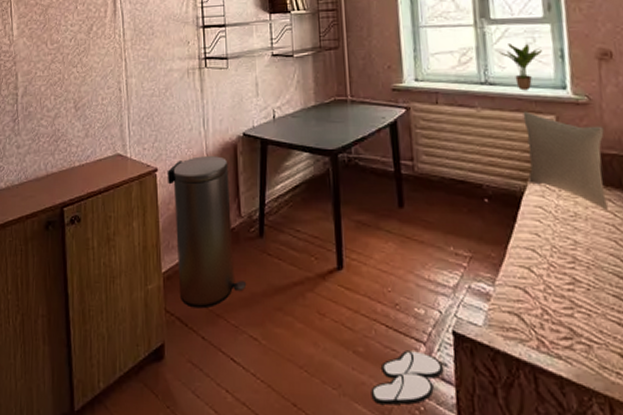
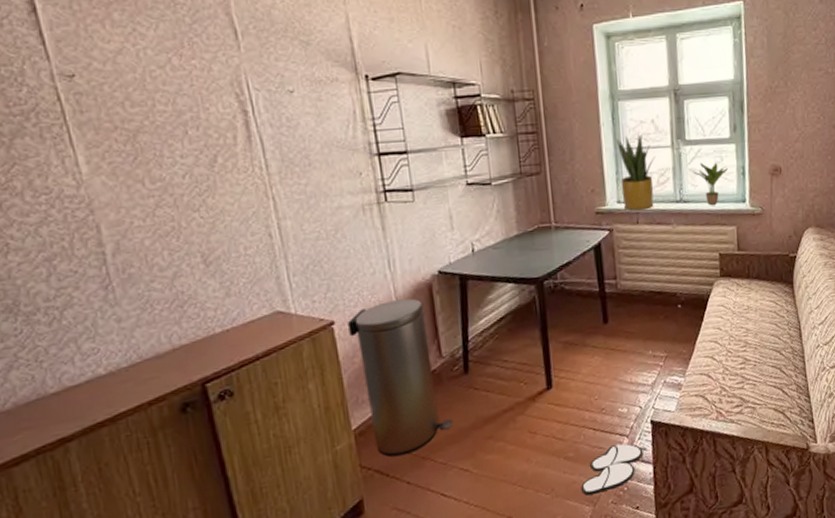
planter: none [415,11,456,90] -> present [617,132,655,211]
pillow: present [523,111,608,211] -> none [711,224,772,301]

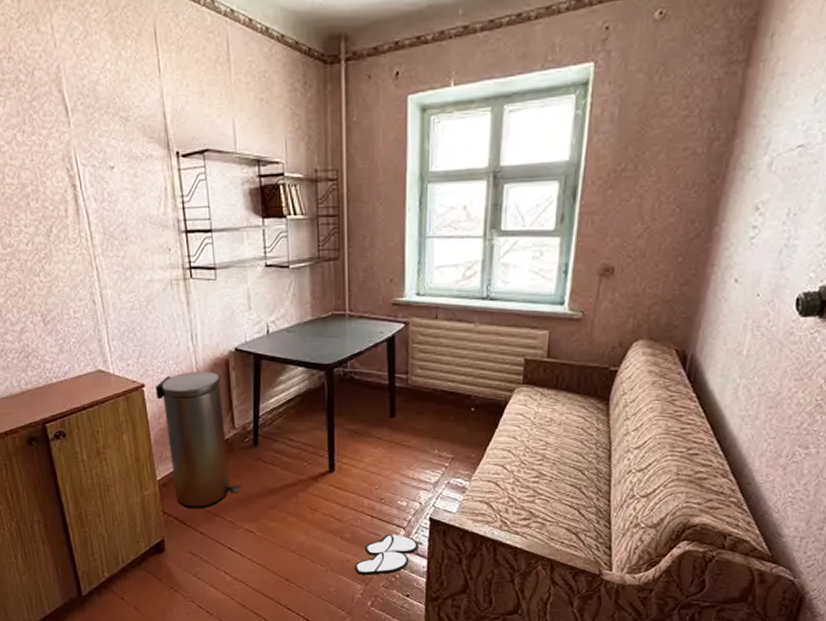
planter: present [617,132,655,211] -> none [422,219,464,305]
potted plant: present [693,163,729,206] -> none [505,257,549,306]

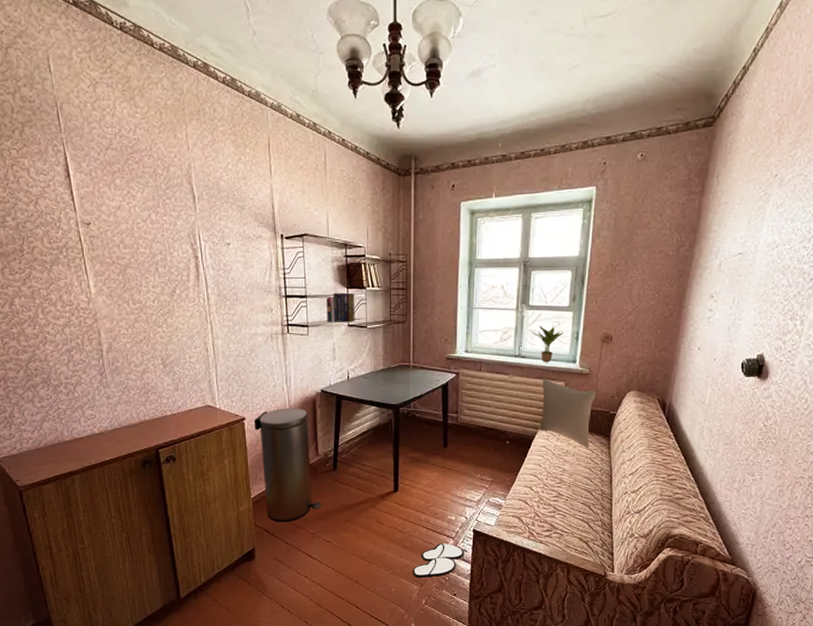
books: none [237,223,274,263] -> present [326,292,355,323]
potted plant: none [505,257,549,306] -> present [532,326,564,363]
pillow: none [514,326,591,416] -> present [539,378,596,449]

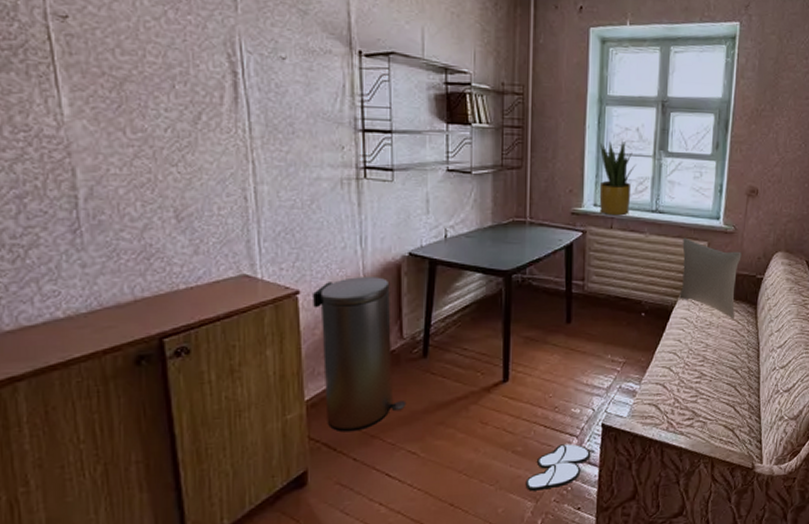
books: present [326,292,355,323] -> none [418,128,457,167]
planter: none [470,295,501,360] -> present [599,139,636,216]
potted plant: present [532,326,564,363] -> none [671,176,707,220]

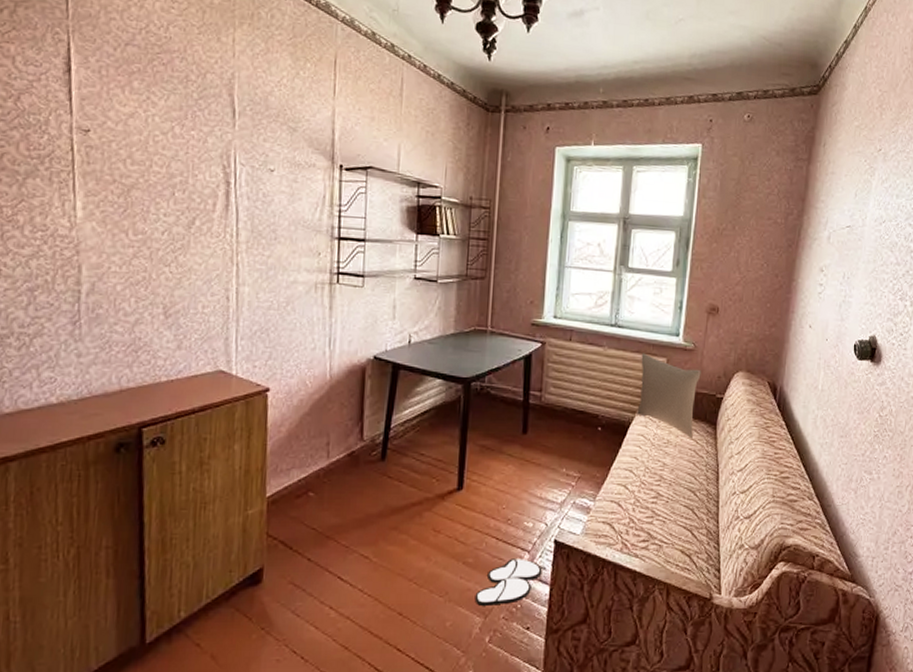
pedal bin: present [312,277,407,432] -> none [280,377,363,531]
planter: present [599,139,636,216] -> none [559,253,597,329]

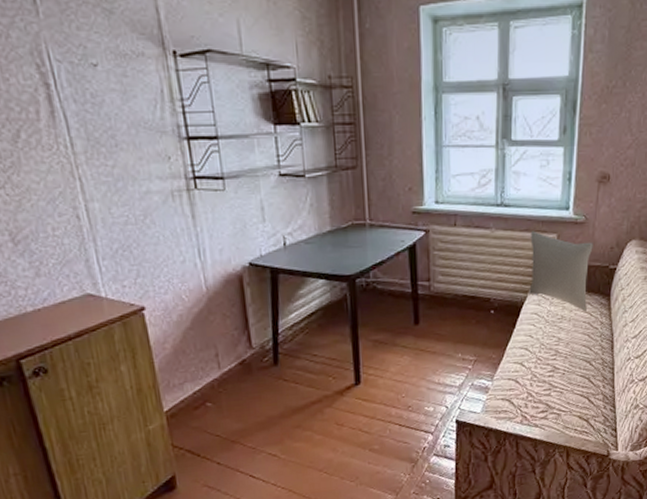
slippers: present [475,559,542,606] -> none [384,440,447,485]

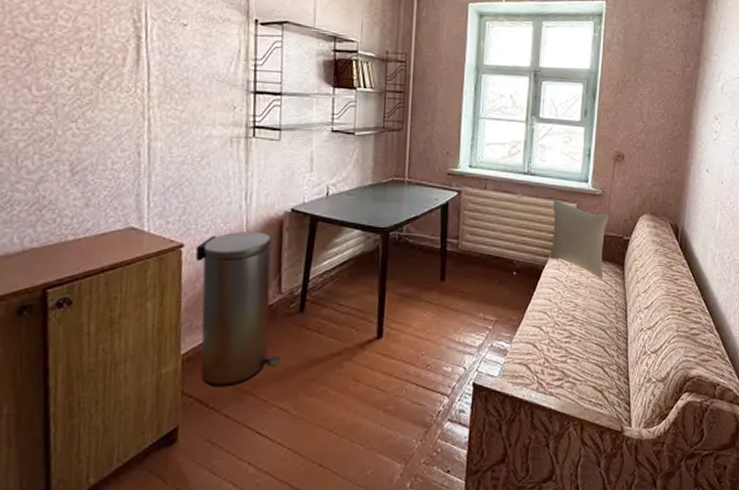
pedal bin: none [157,289,263,439] -> present [195,232,281,388]

